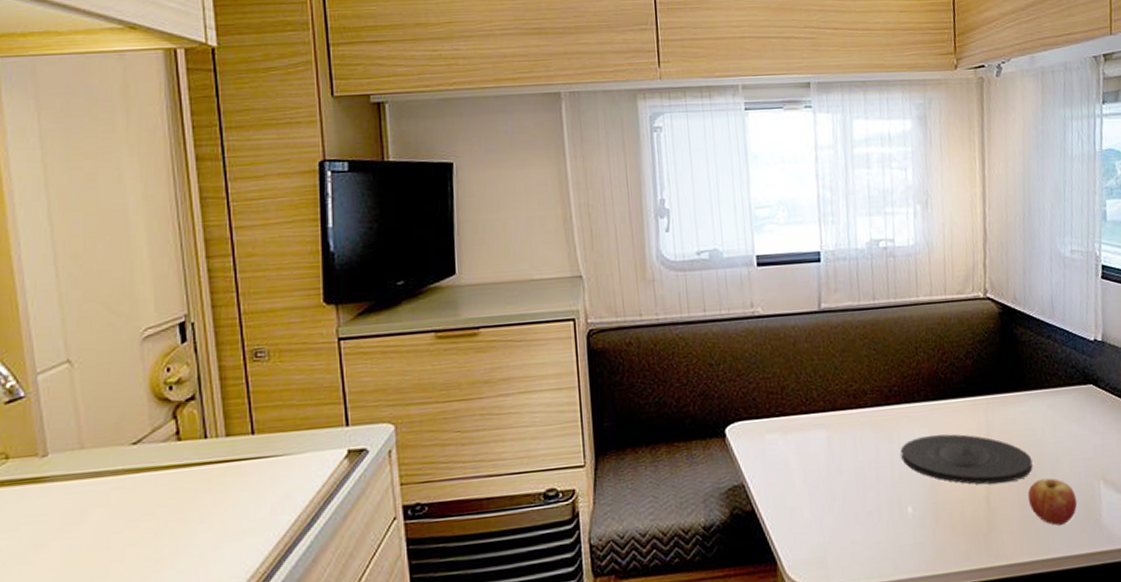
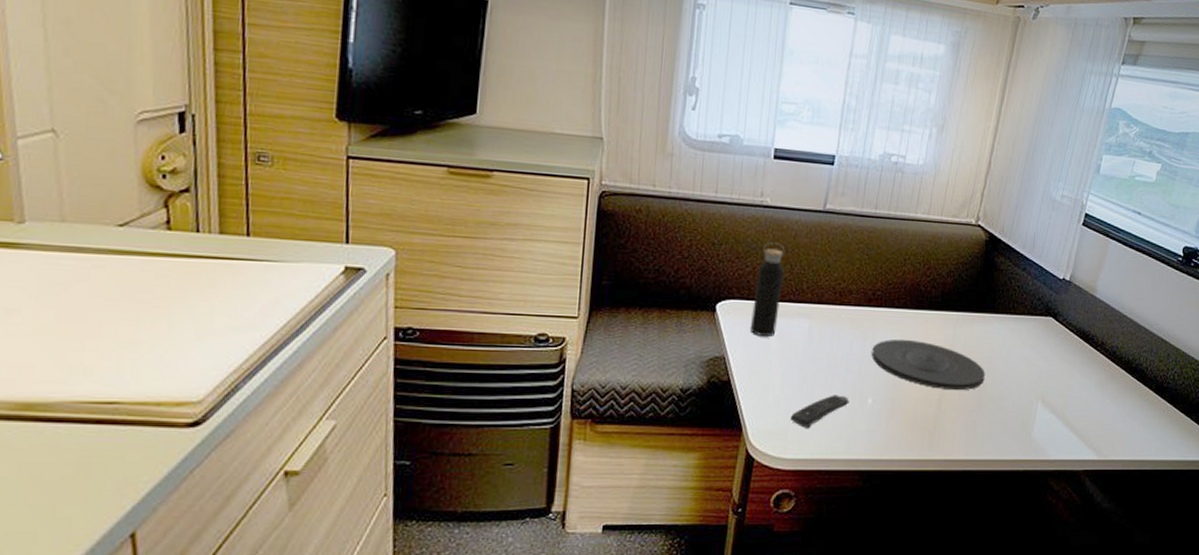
water bottle: none [762,352,794,456] -> present [749,242,785,336]
remote control: none [826,508,888,552] -> present [790,395,849,429]
fruit: present [1027,478,1078,526] -> none [974,391,1016,433]

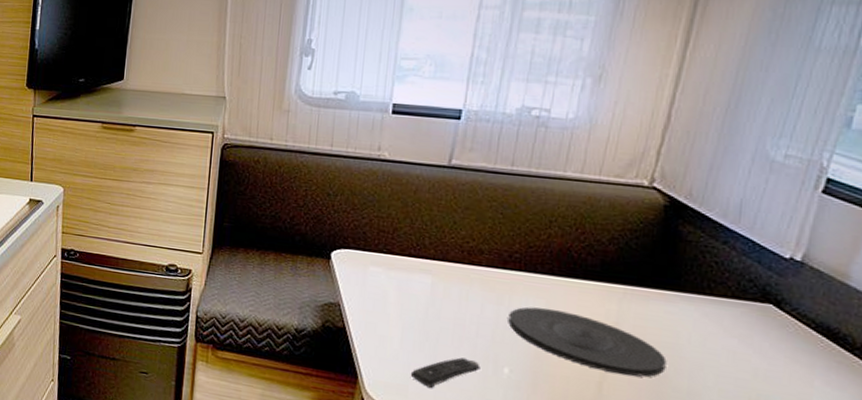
water bottle: present [749,242,785,336] -> none [366,195,405,289]

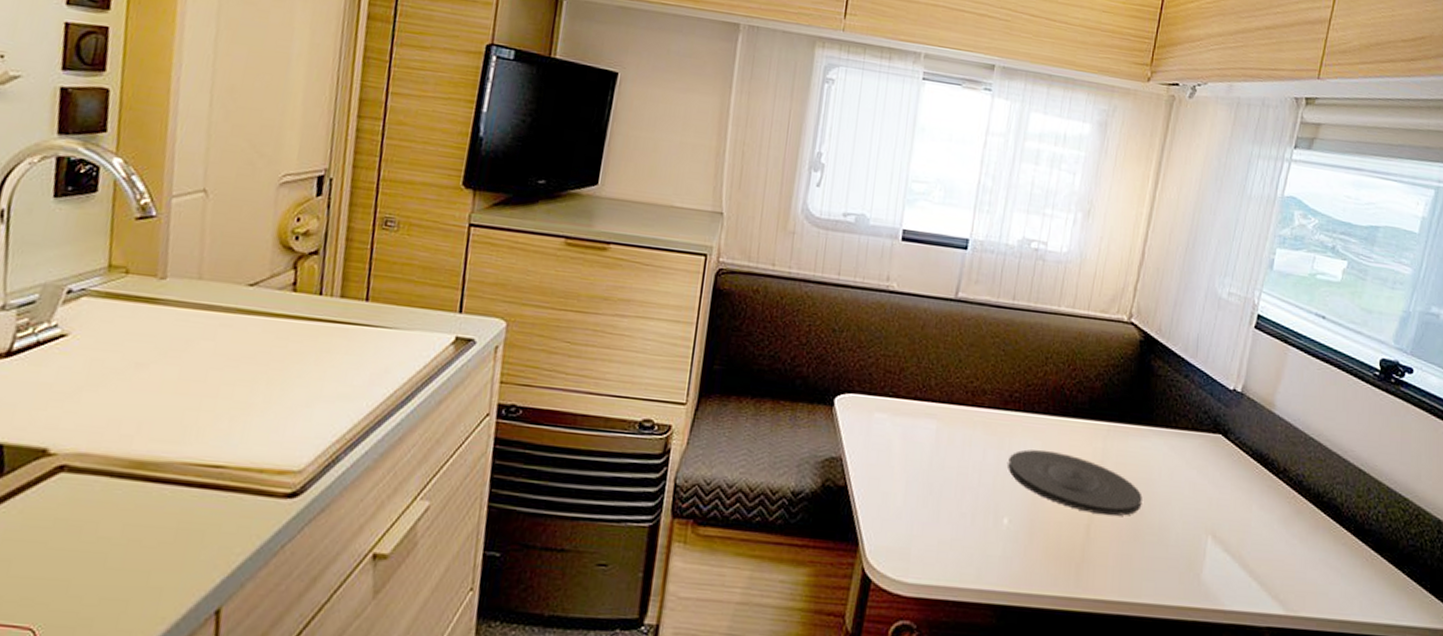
remote control: present [410,357,481,389] -> none [913,510,982,550]

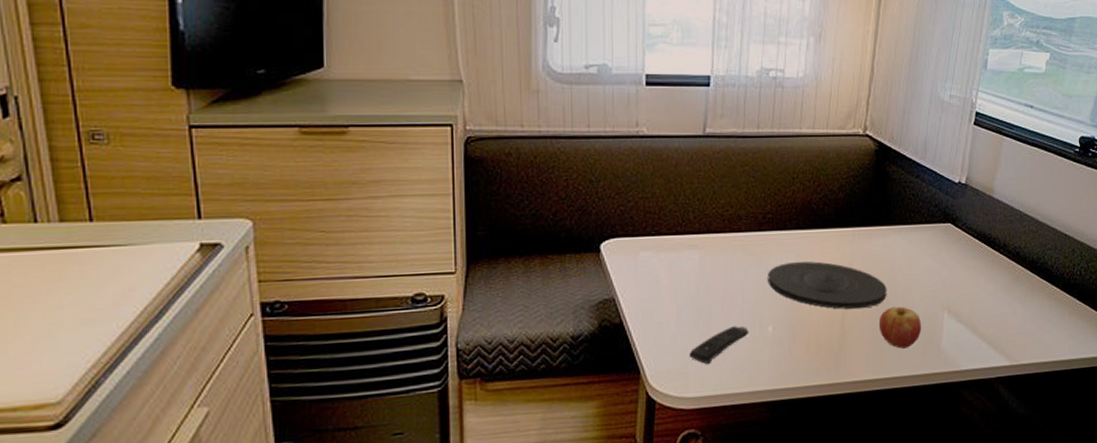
remote control: none [913,510,982,550] -> present [689,326,749,365]
fruit: none [1129,519,1181,572] -> present [878,306,922,349]

